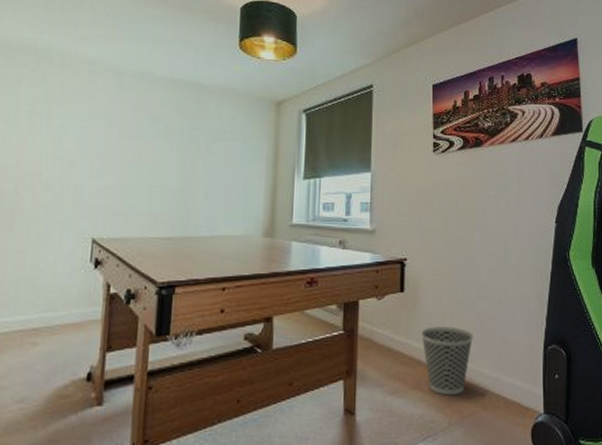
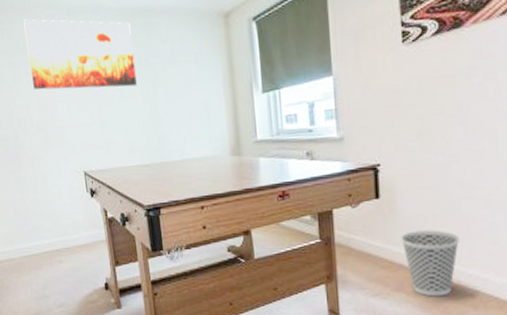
wall art: none [53,72,180,156] -> present [23,19,137,90]

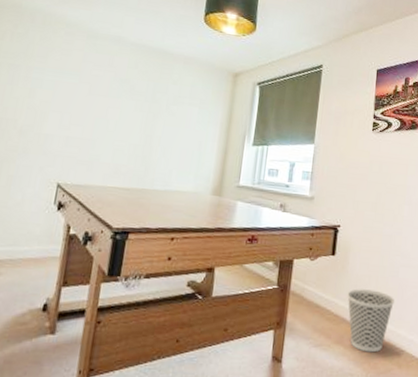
wall art: present [23,19,137,90] -> none [29,30,147,115]

